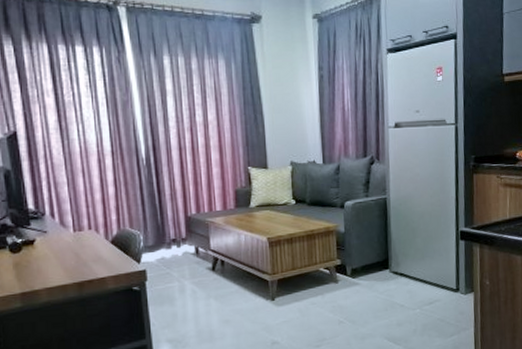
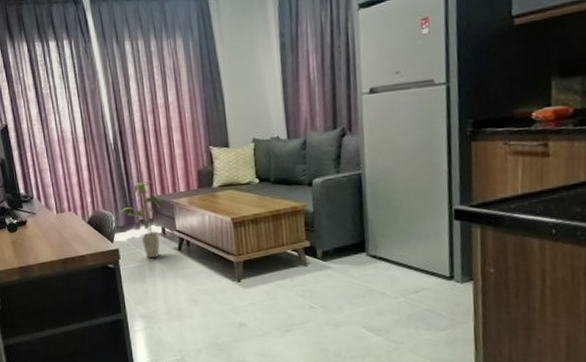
house plant: none [150,198,196,280] -> present [121,180,161,259]

